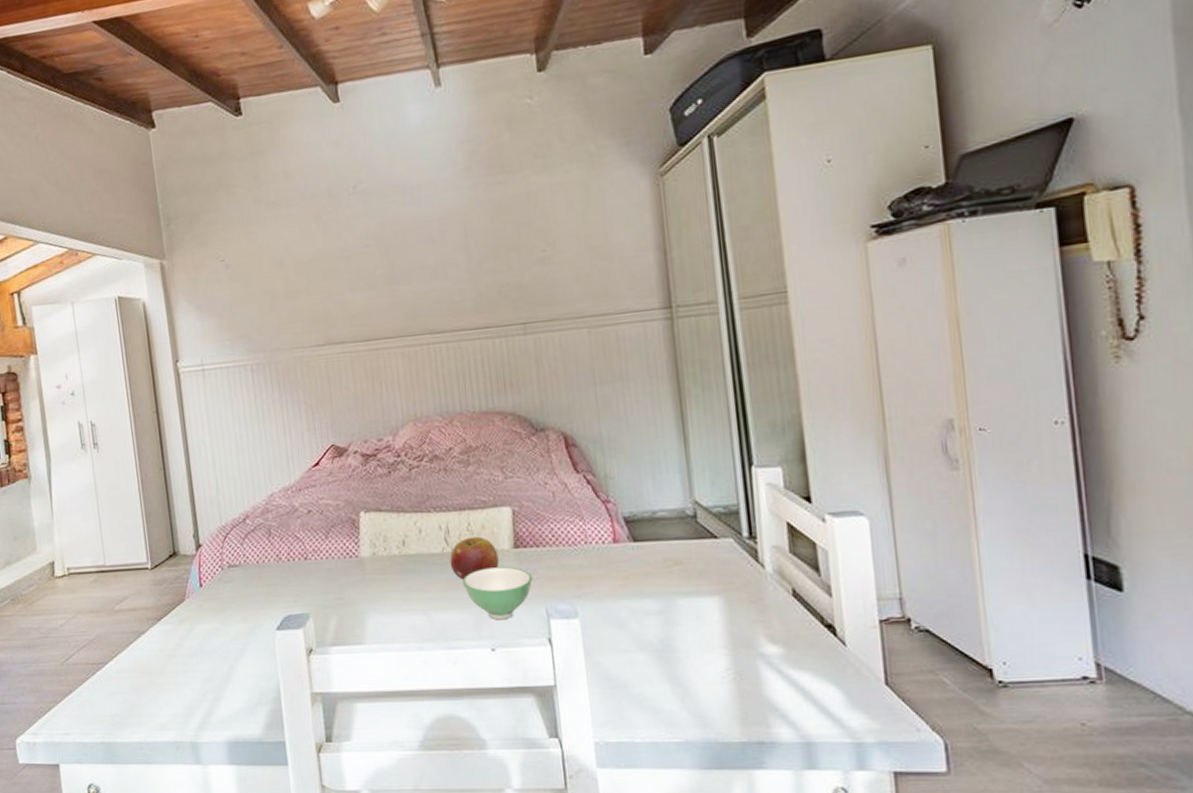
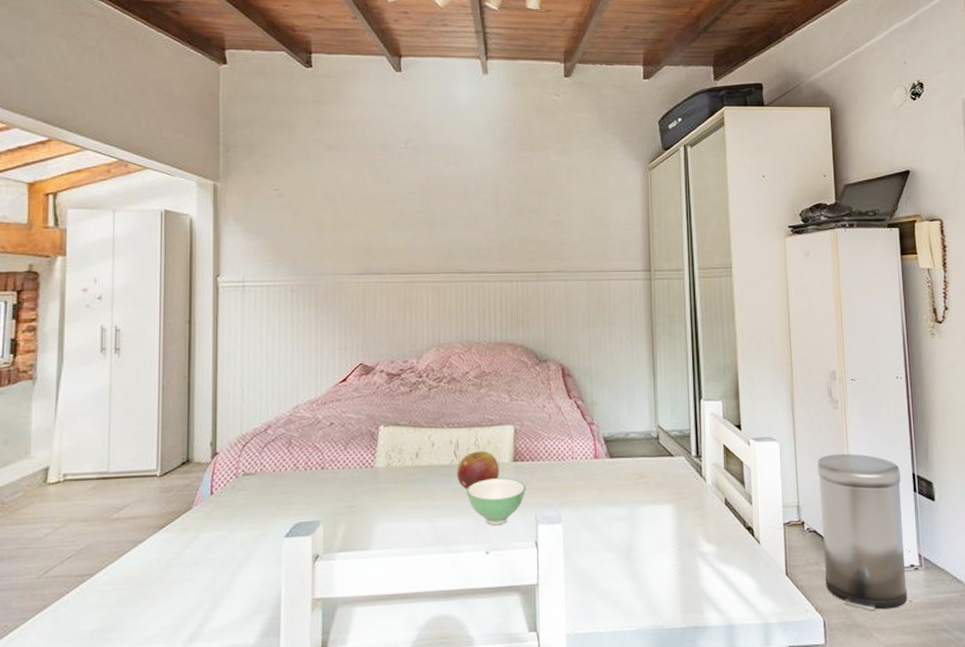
pedal bin: none [928,529,1078,735] -> present [817,453,907,612]

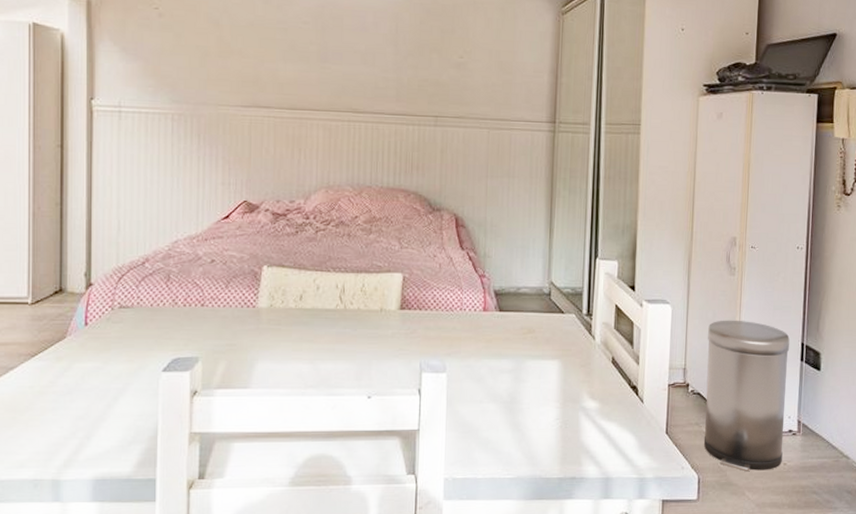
fruit: present [457,450,499,489] -> none [341,297,385,334]
bowl: present [466,478,527,526] -> none [350,325,412,372]

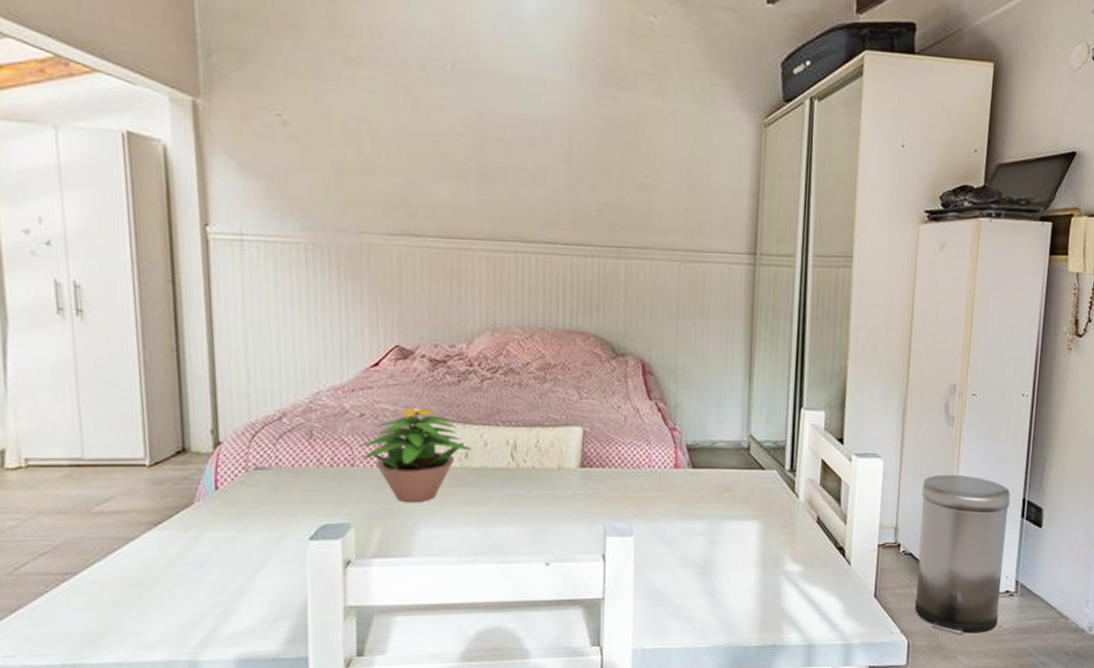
potted flower: none [209,255,305,340] -> present [360,407,471,503]

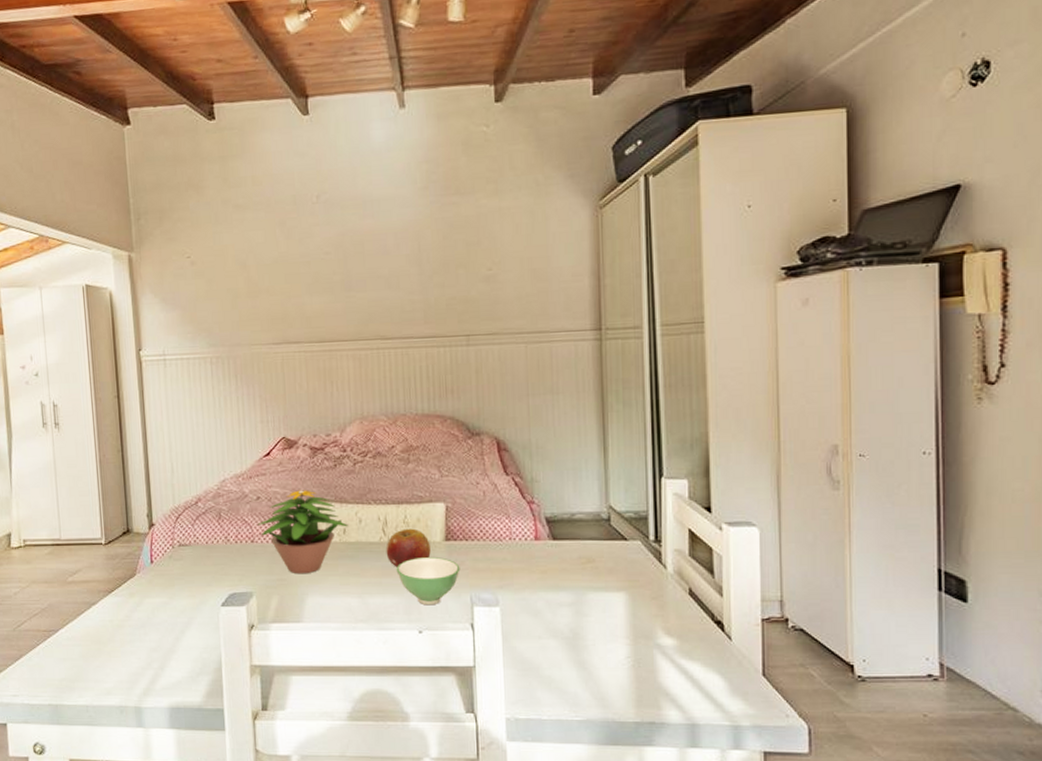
fruit: none [513,454,564,496] -> present [386,528,431,567]
bowl: none [524,485,595,536] -> present [396,557,460,606]
pedal bin: present [915,474,1010,635] -> none [809,542,921,723]

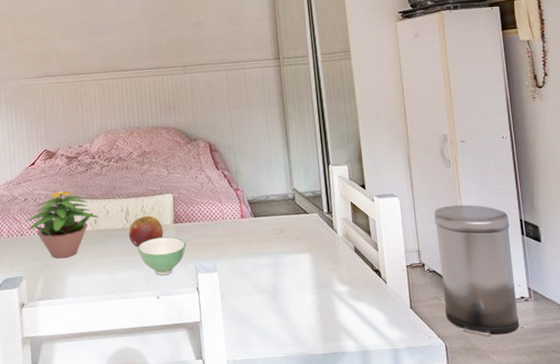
pedal bin: none [809,542,921,723] -> present [434,205,519,337]

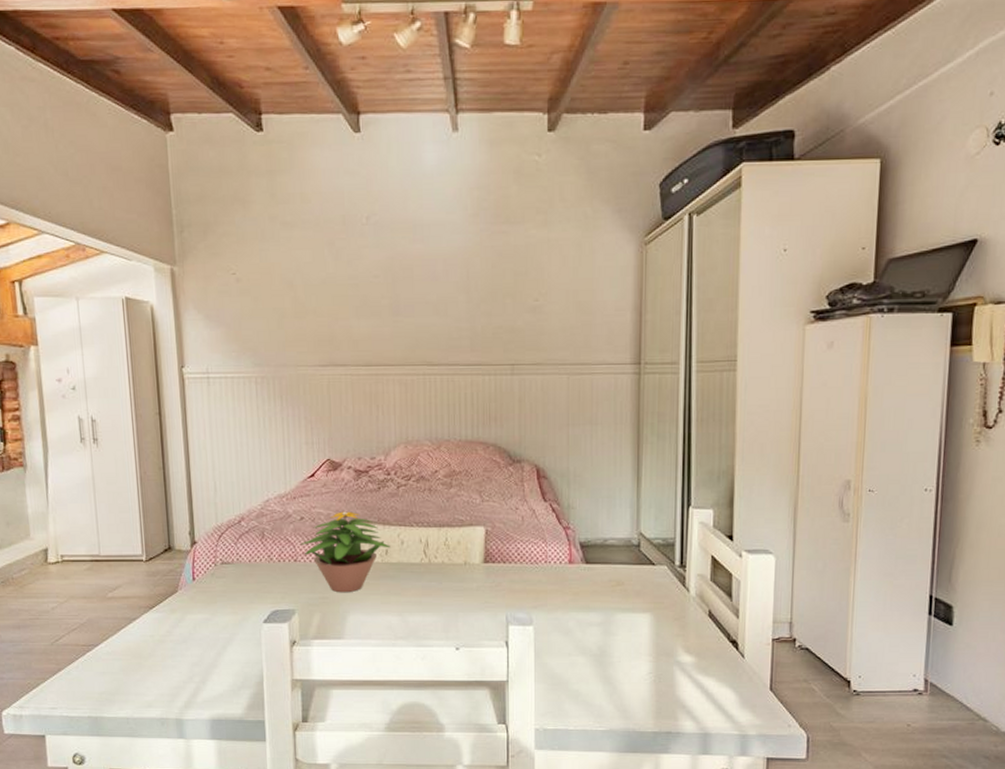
fruit: present [128,215,164,247] -> none [426,550,470,588]
bowl: present [137,237,187,276] -> none [436,579,497,624]
pedal bin: present [434,205,519,337] -> none [813,570,915,732]

